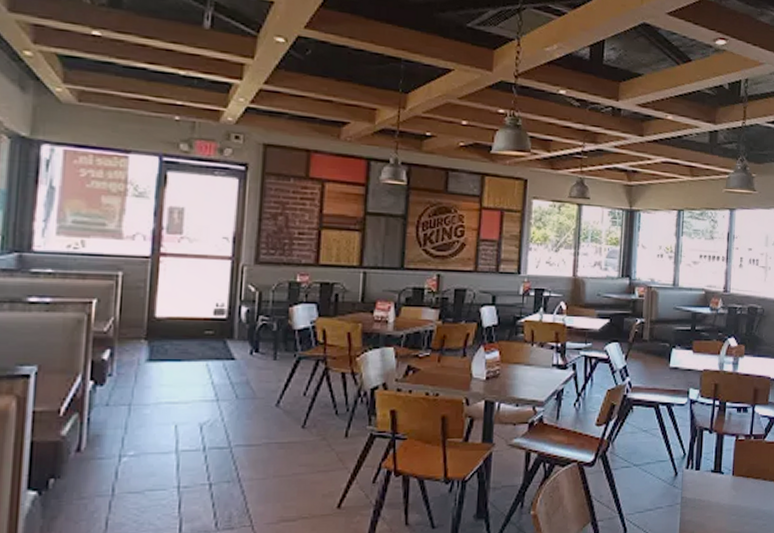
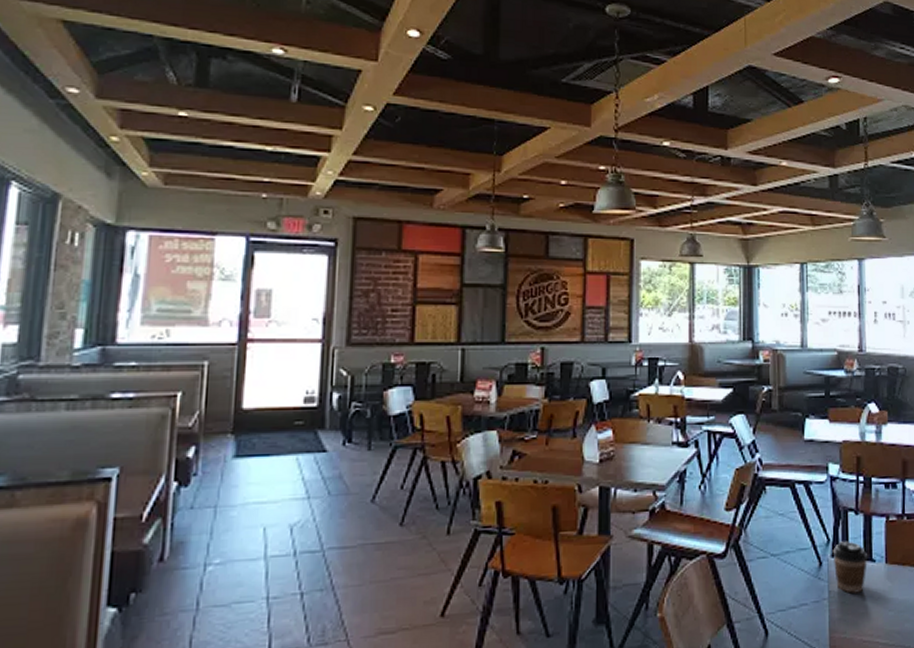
coffee cup: none [687,455,717,500] -> present [832,541,867,593]

